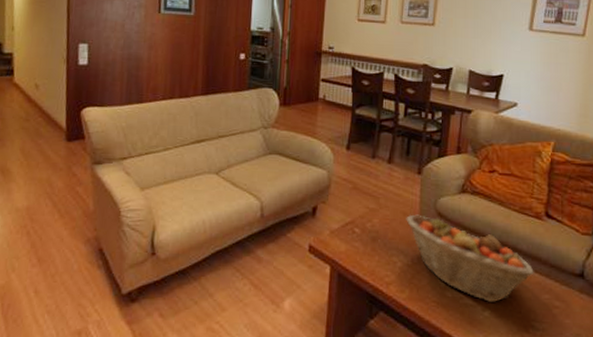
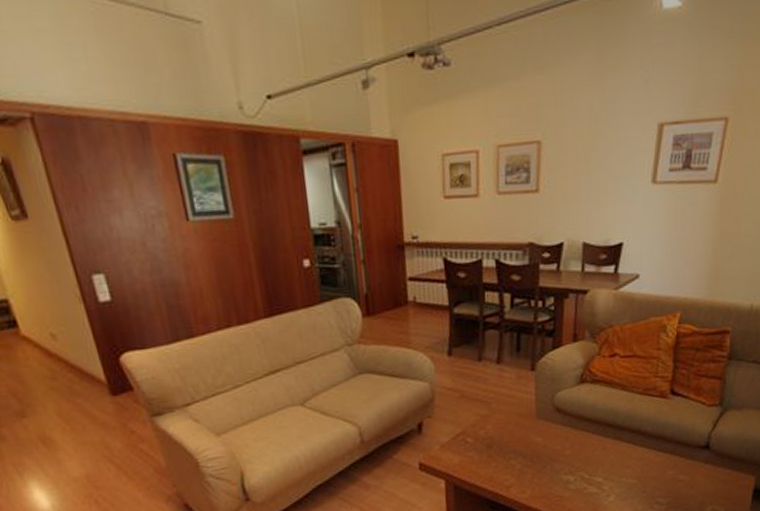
fruit basket: present [406,214,534,302] -> none [522,413,659,487]

